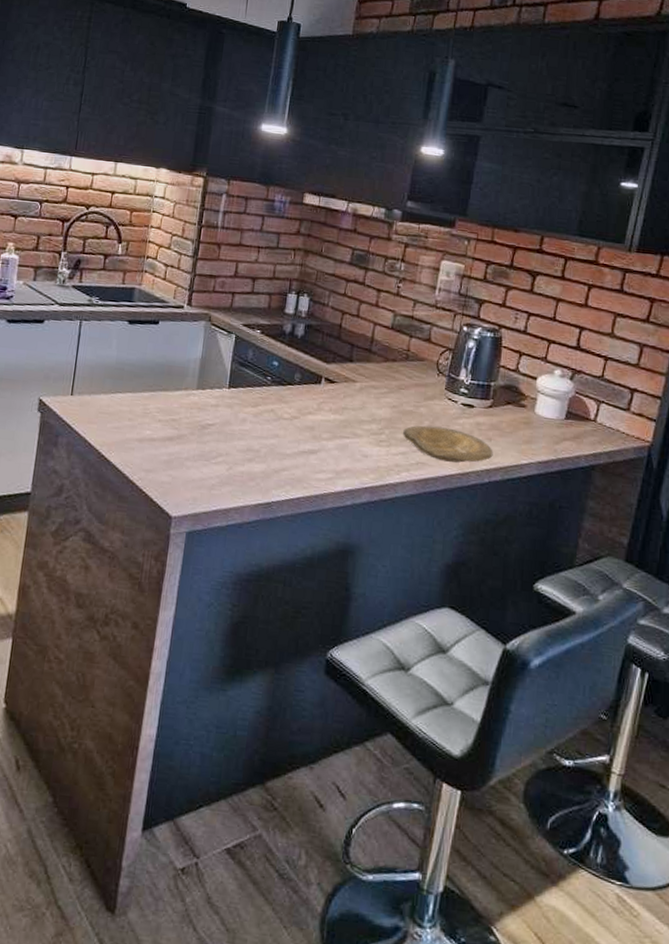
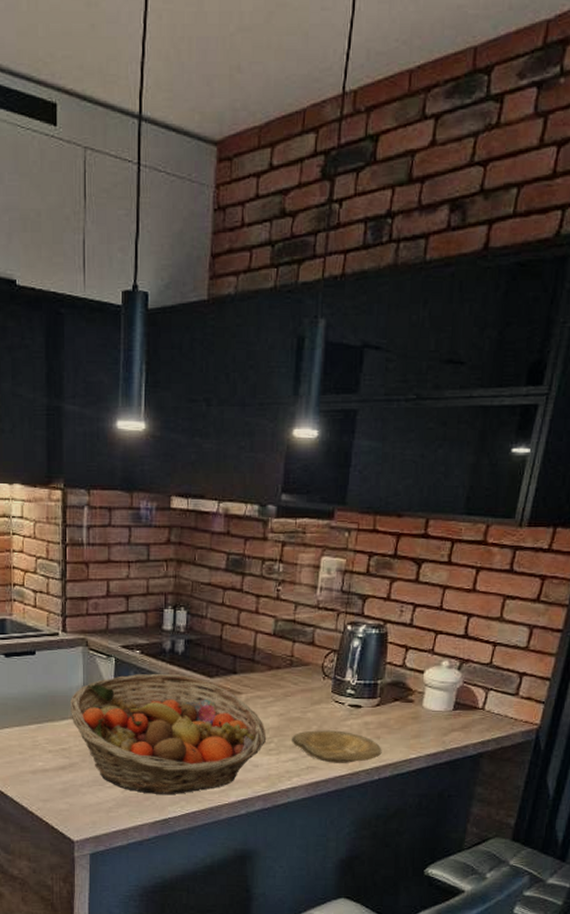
fruit basket: none [185,352,378,478] -> present [69,673,267,794]

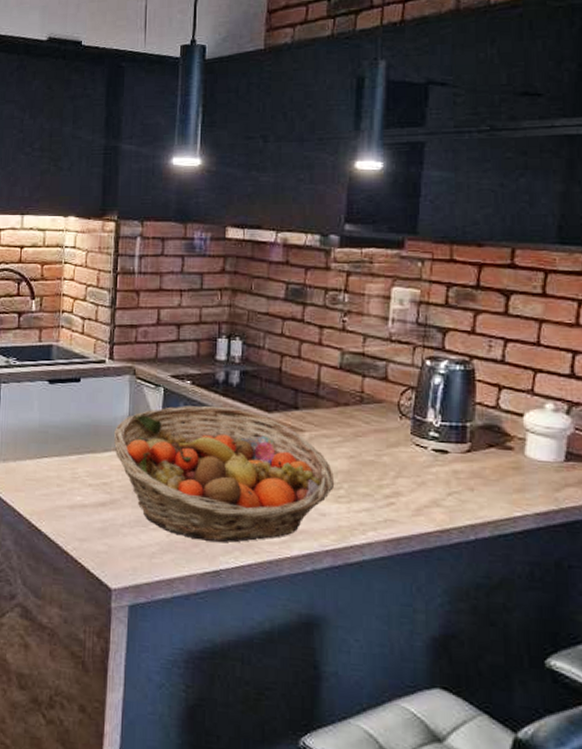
plate: present [292,730,382,763] -> none [365,477,478,518]

